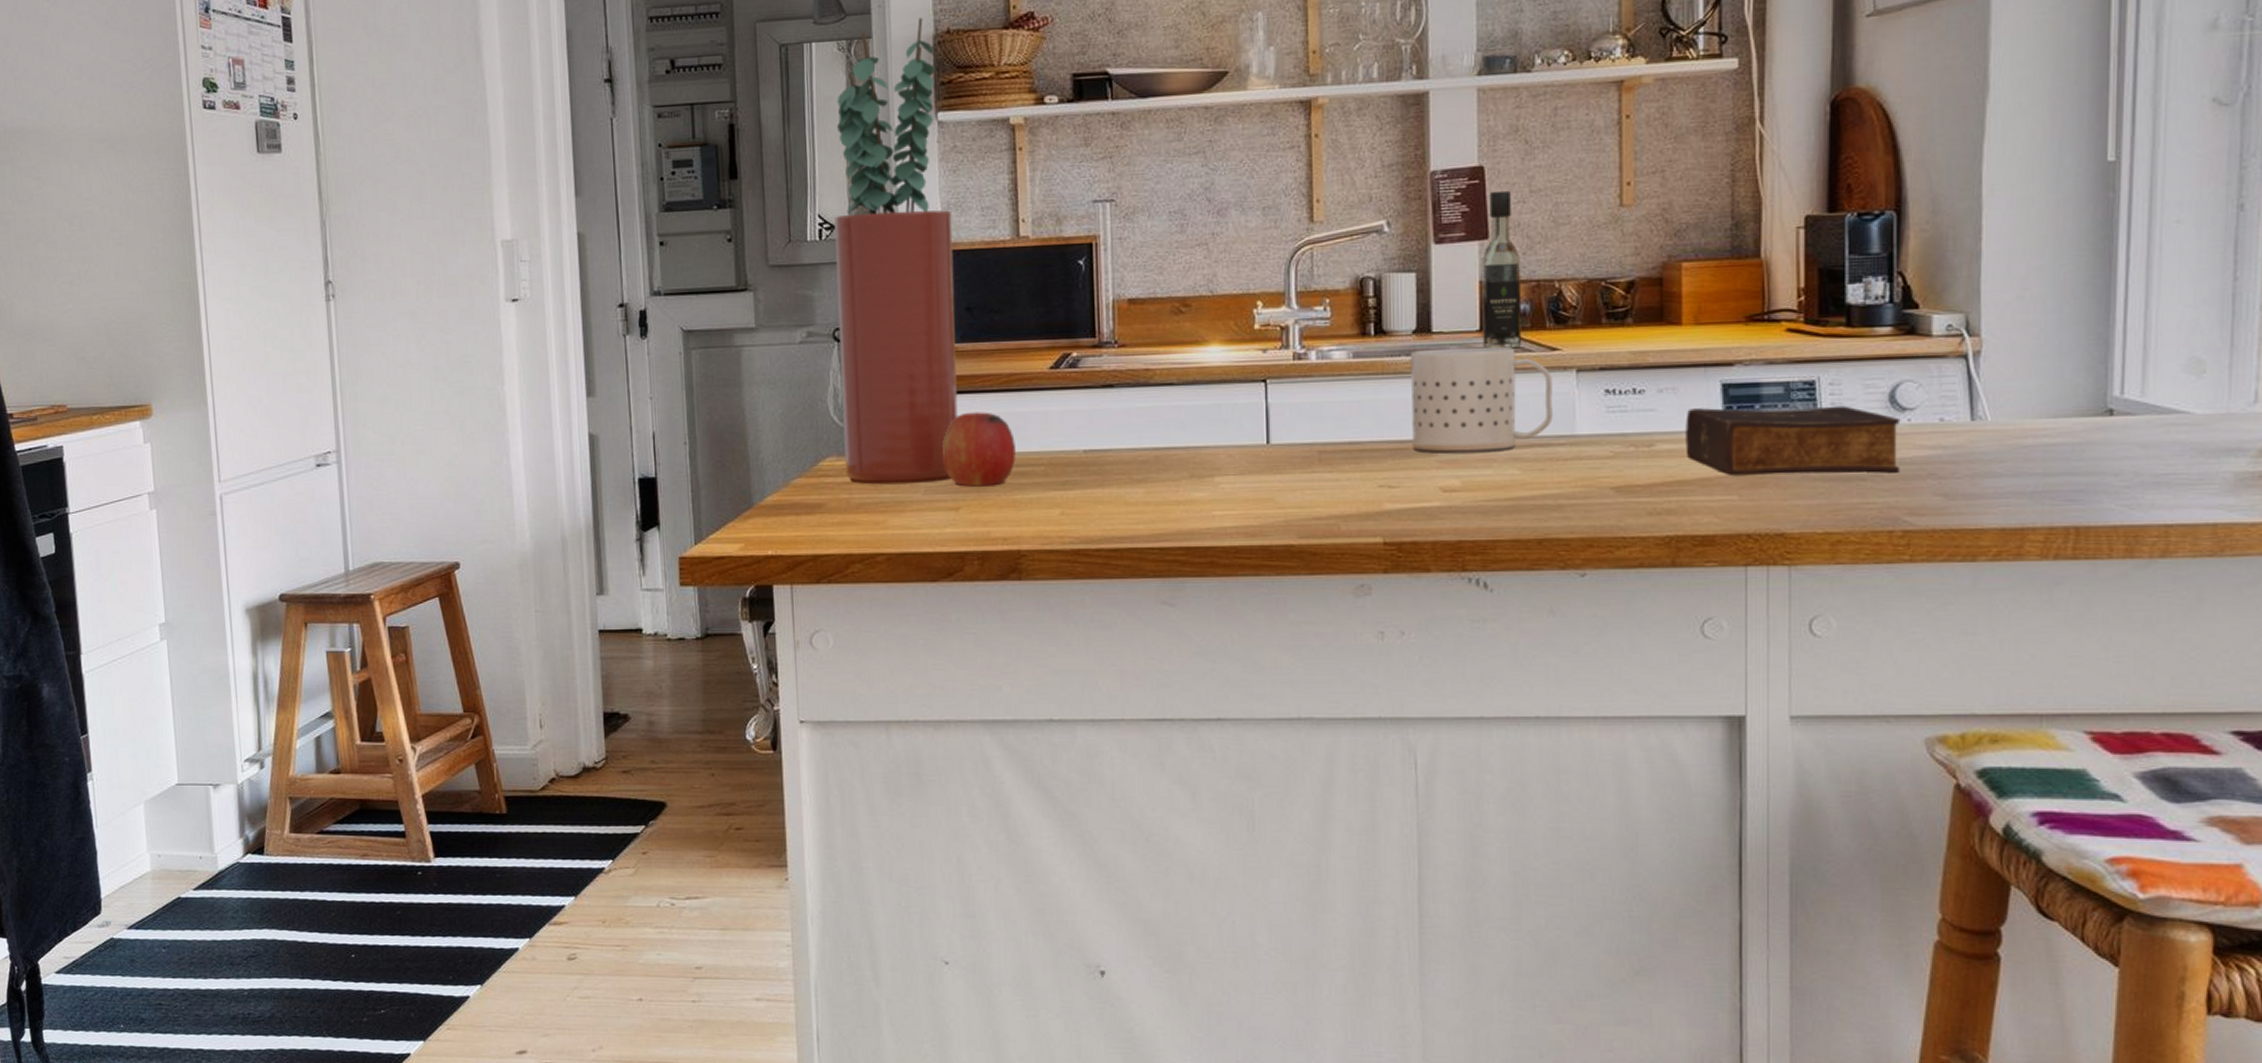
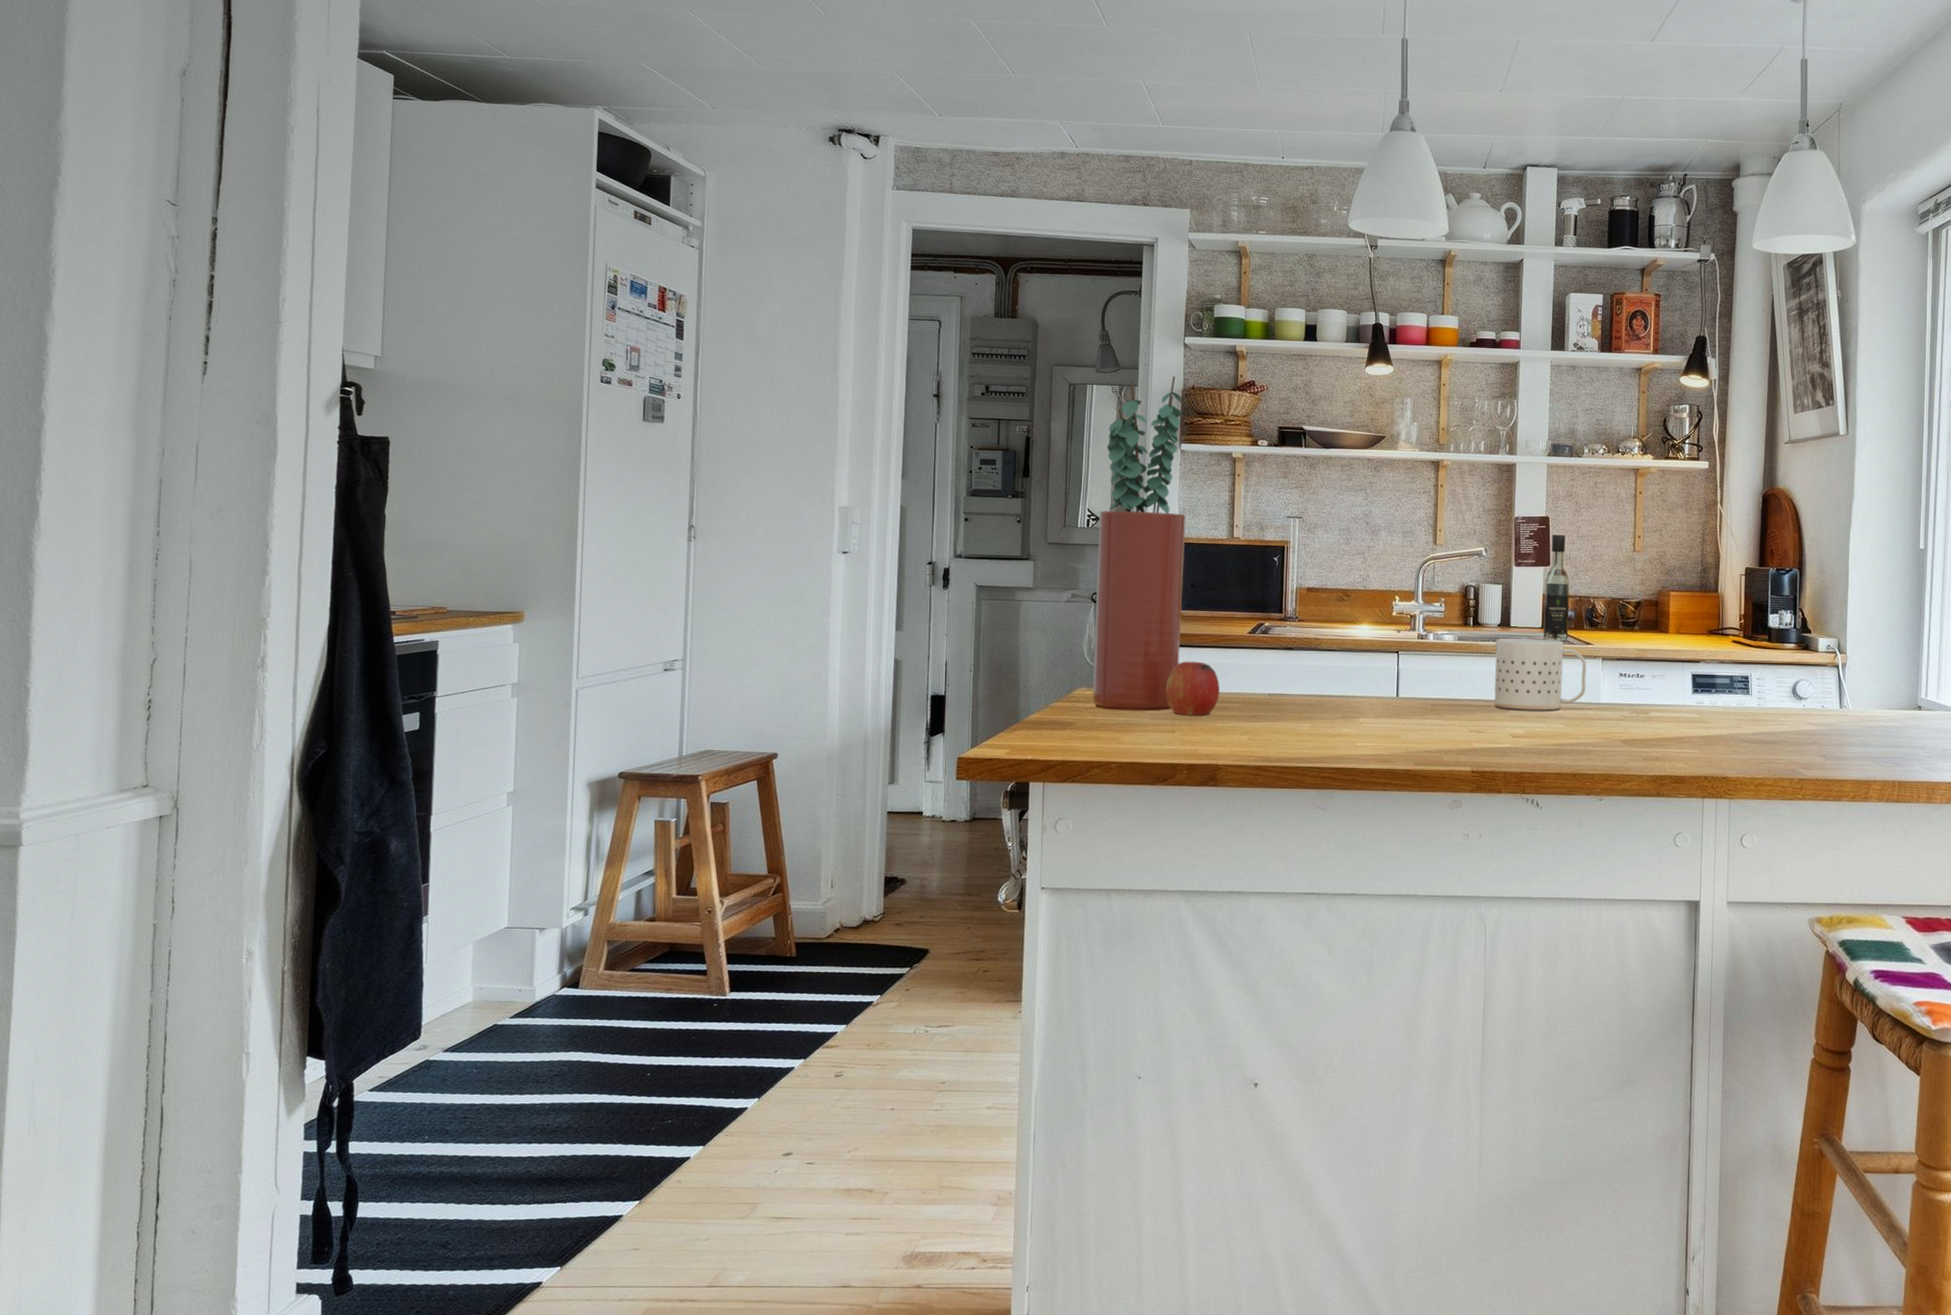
book: present [1685,405,1901,477] -> none [1668,690,1799,740]

